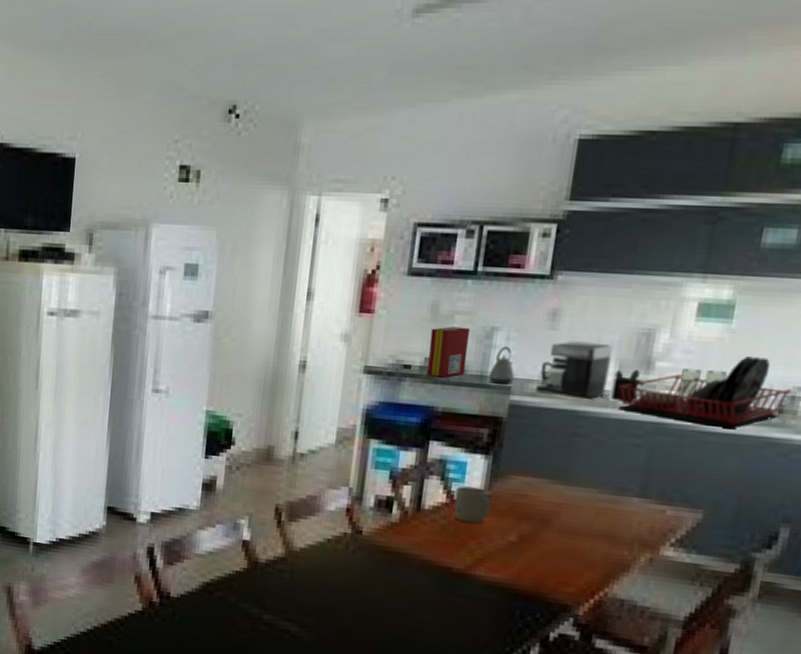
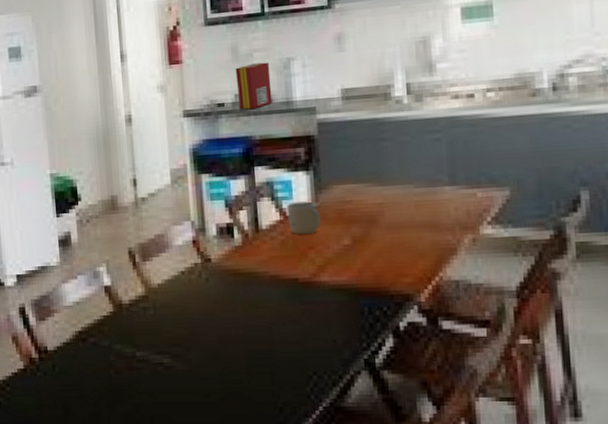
kettle: present [488,346,515,385] -> none [294,72,316,107]
coffee maker: present [535,341,612,400] -> none [337,56,399,108]
dish rack: present [610,356,792,429] -> none [403,45,559,113]

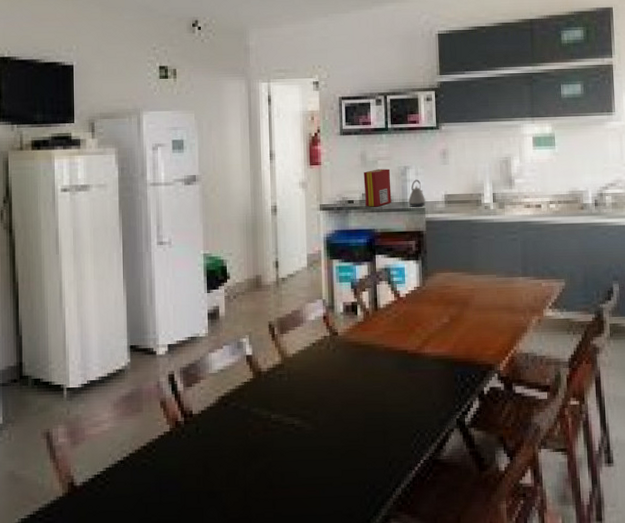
mug: present [286,201,321,235] -> none [399,286,426,314]
kettle: none [294,72,316,107] -> present [408,179,426,207]

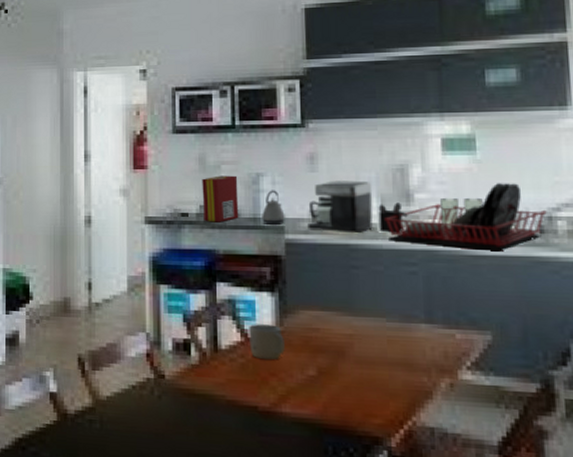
mug: none [399,286,426,314] -> present [248,324,285,360]
coffee maker: none [441,170,487,212] -> present [307,180,373,234]
dish rack: none [490,170,599,221] -> present [378,183,547,252]

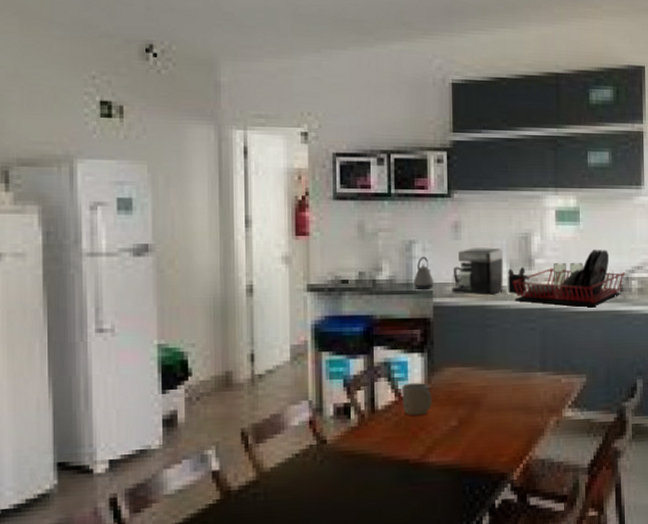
cereal box: present [202,175,239,222] -> none [361,242,394,289]

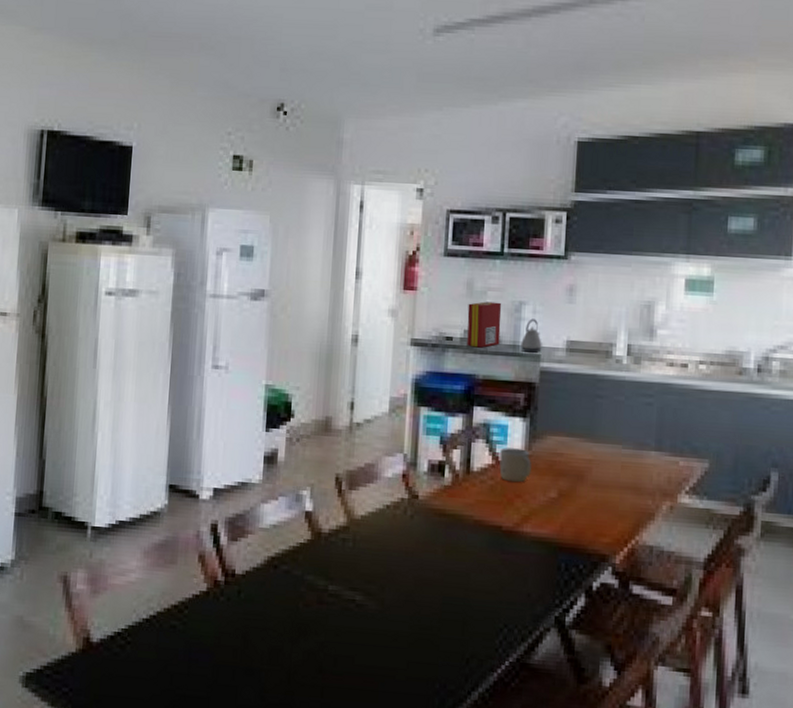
cereal box: none [361,242,394,289] -> present [467,301,502,348]
coffee maker: present [452,247,503,296] -> none [561,313,621,365]
dish rack: present [507,250,625,308] -> none [624,324,765,387]

